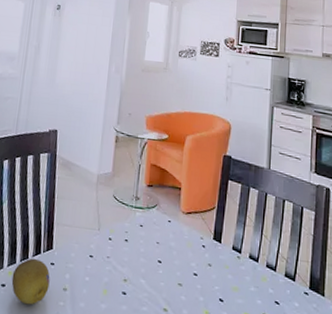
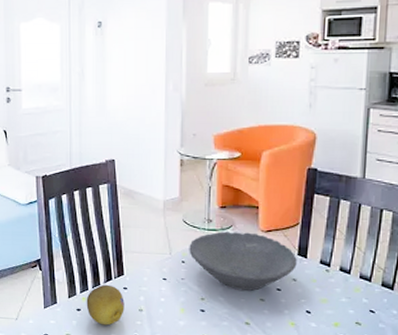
bowl: none [116,210,212,274] -> present [189,231,297,291]

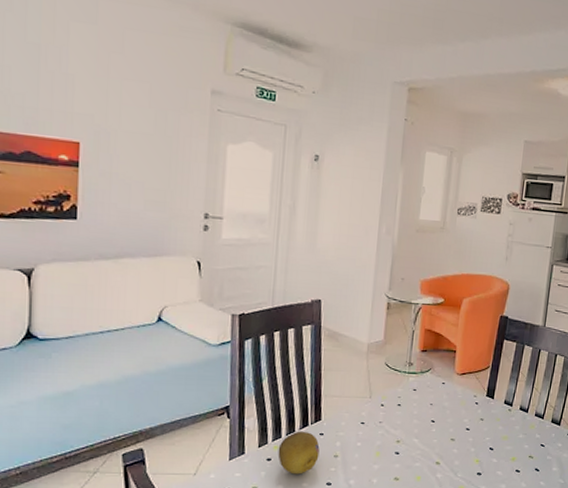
bowl: present [189,231,297,291] -> none [388,374,485,431]

